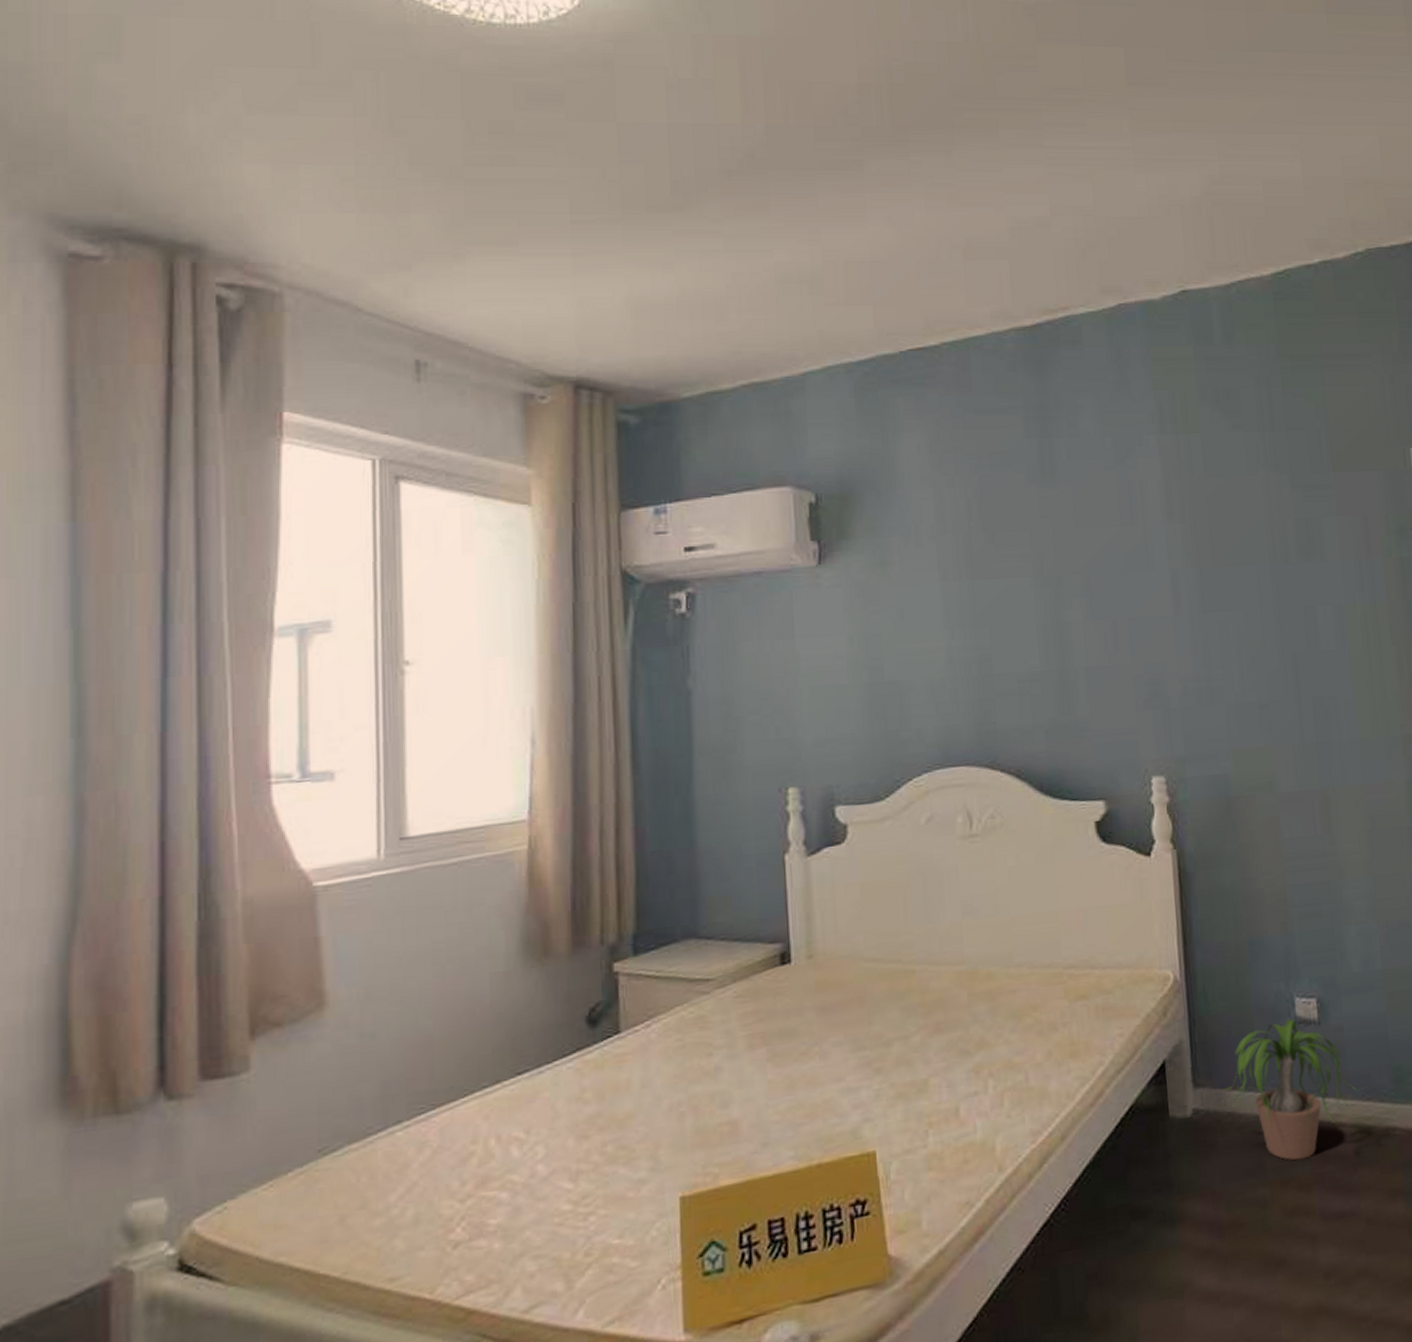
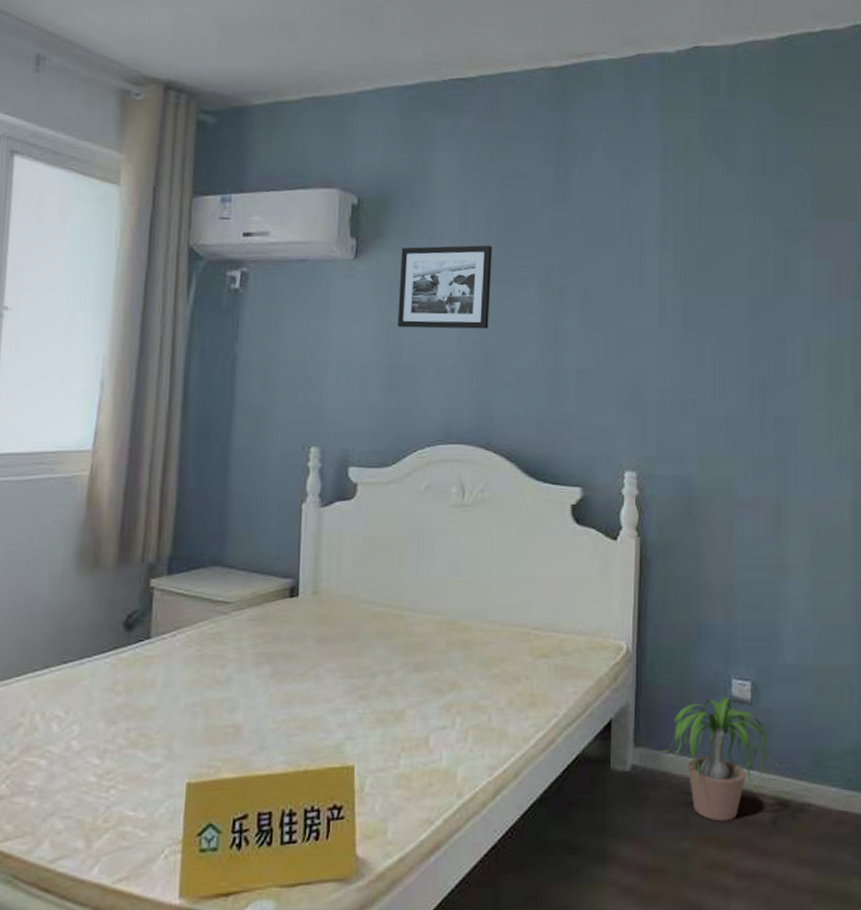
picture frame: none [871,535,981,640] -> present [397,245,492,329]

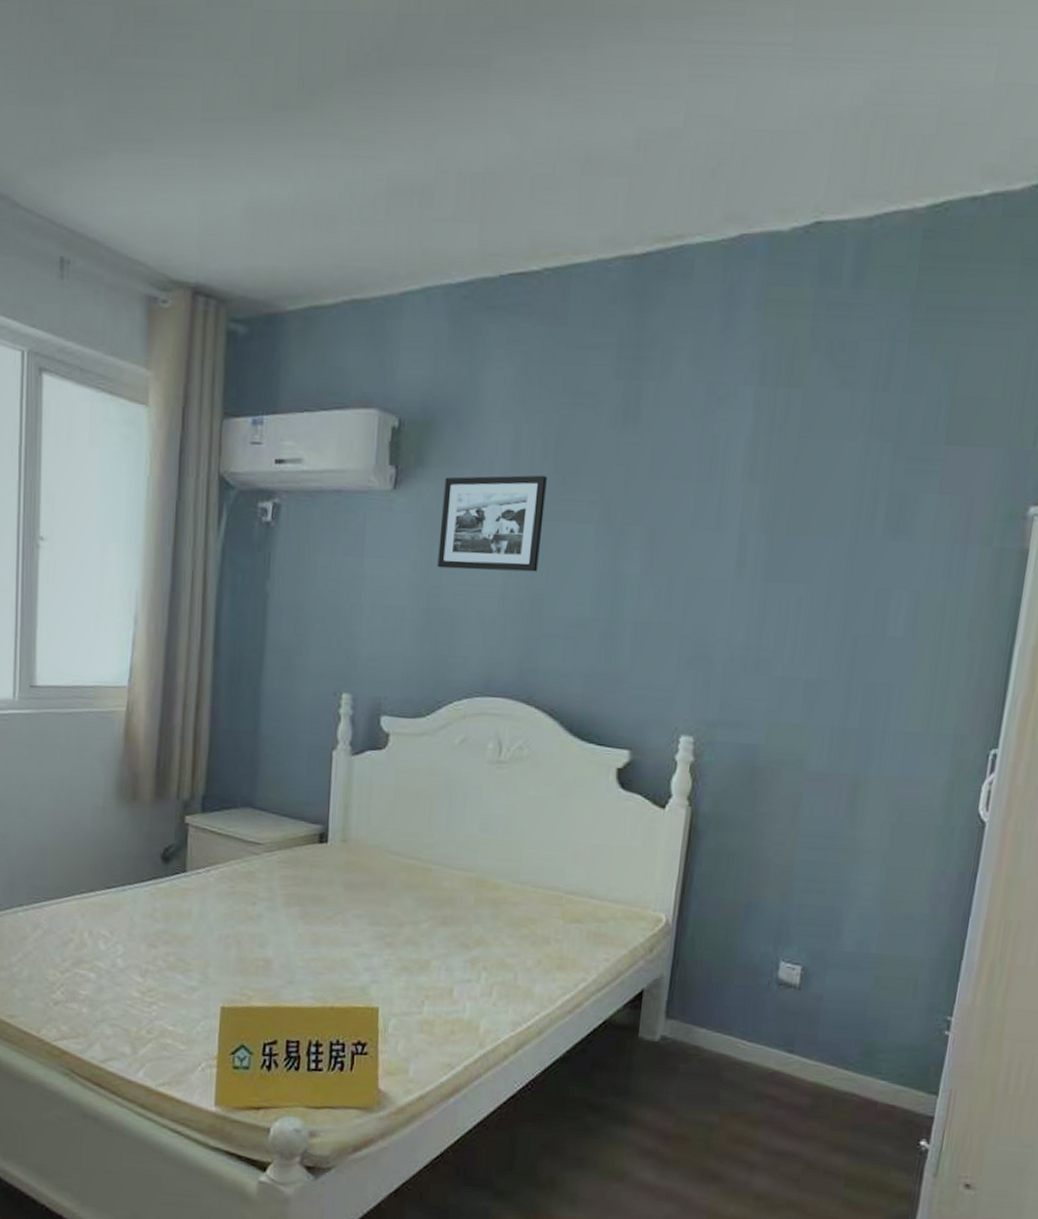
potted plant: present [660,697,788,821] -> none [692,978,833,1100]

